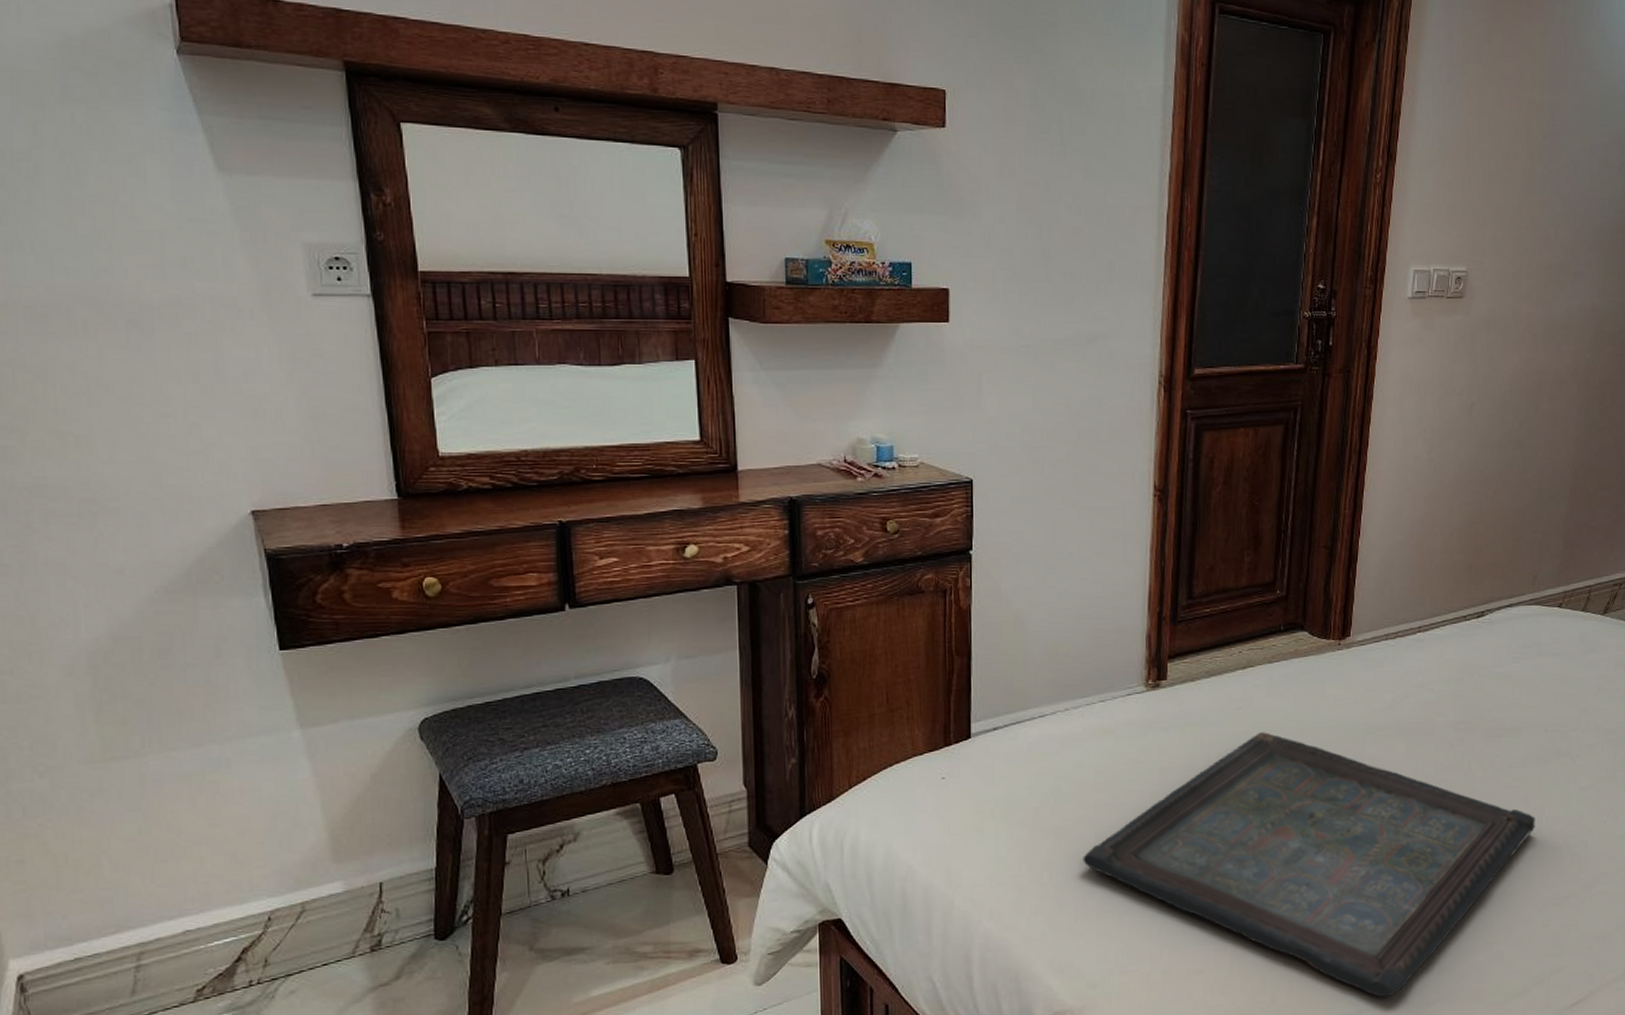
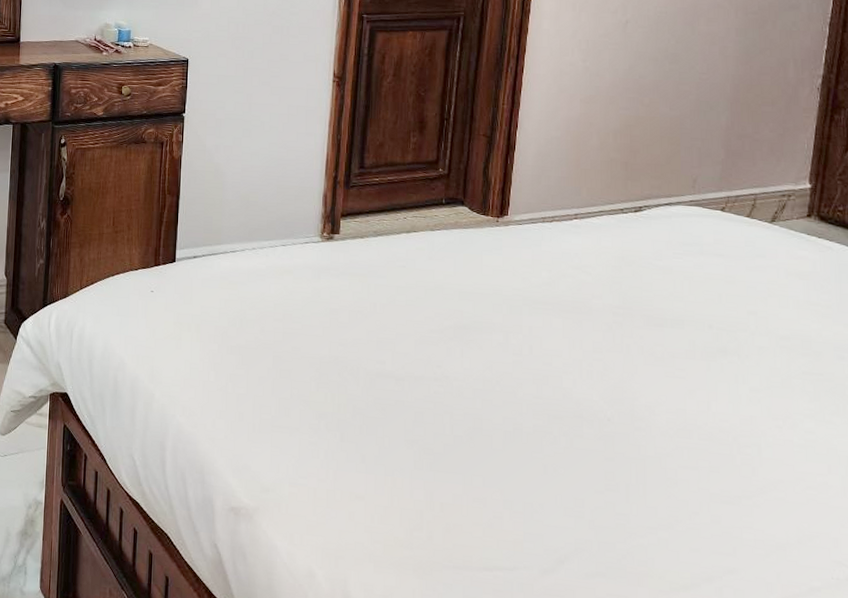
serving tray: present [1083,732,1535,998] -> none [262,290,701,560]

